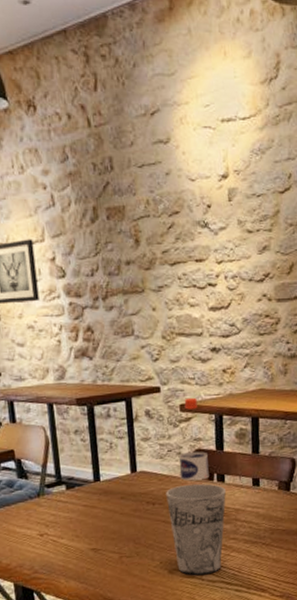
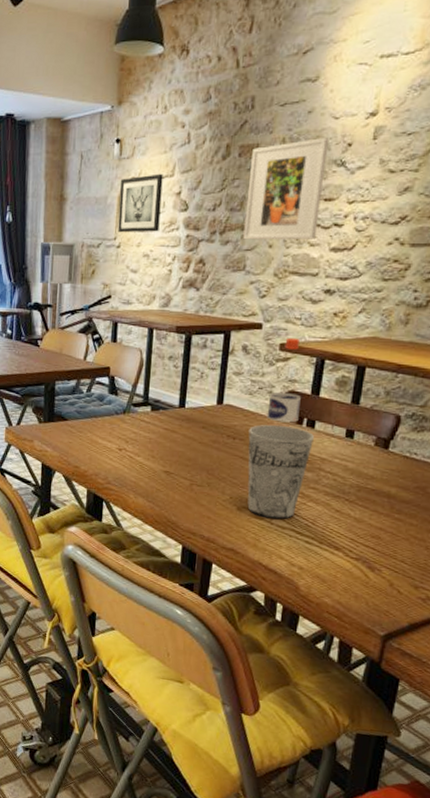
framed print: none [119,200,194,304] -> present [243,138,330,240]

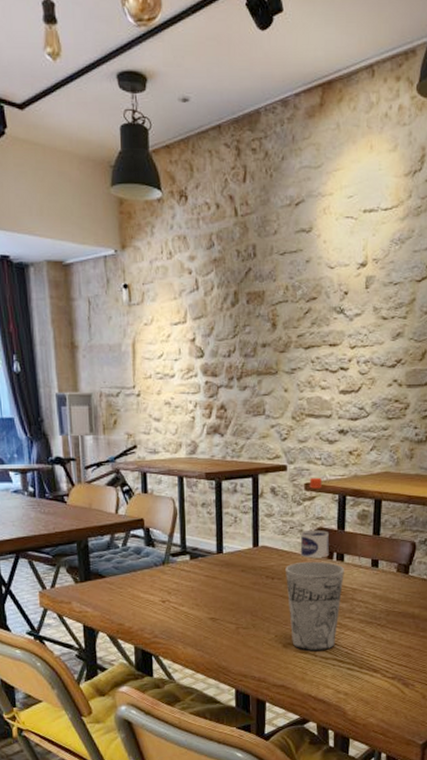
wall art: present [118,173,163,233] -> none [132,320,178,381]
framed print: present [243,138,330,240] -> none [259,286,328,385]

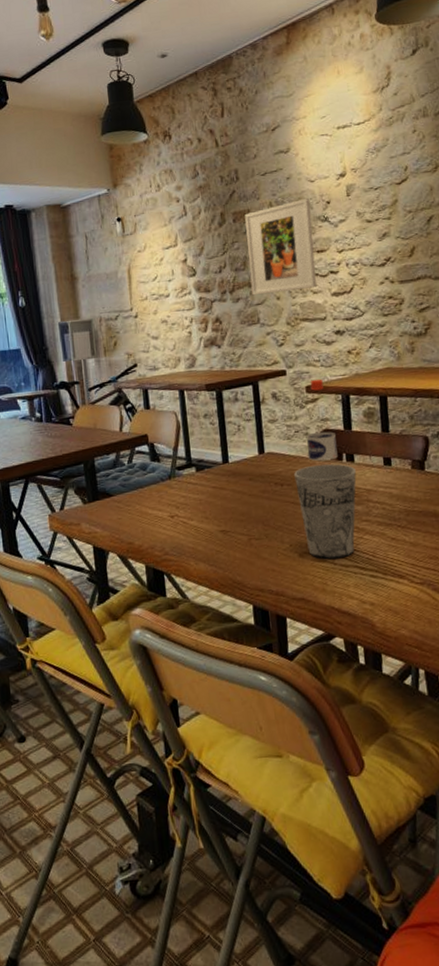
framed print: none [259,286,328,385] -> present [245,198,317,296]

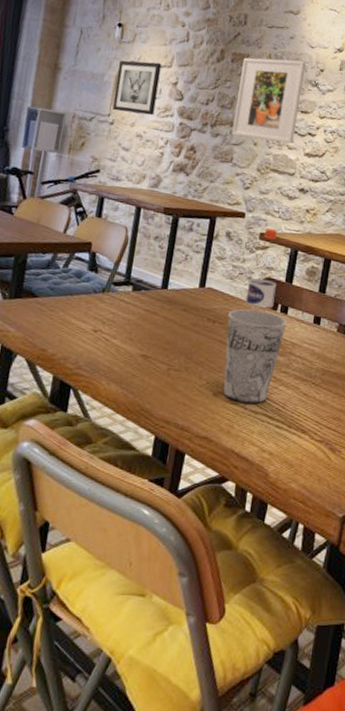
wall art: none [127,245,173,304] -> present [112,60,162,116]

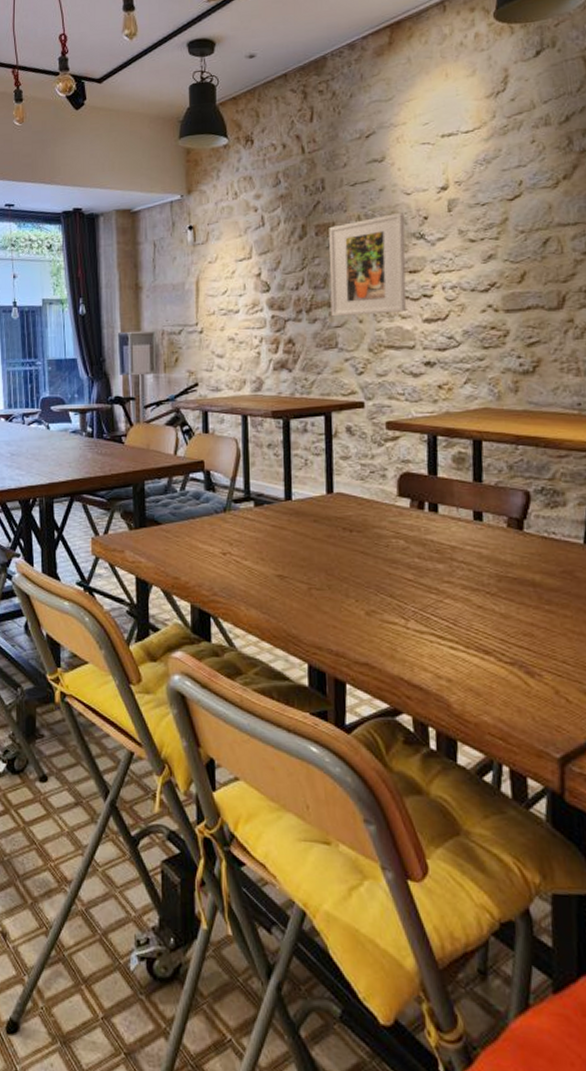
wall art: present [112,60,162,116] -> none [196,256,242,318]
cup: present [223,309,287,405] -> none [366,511,439,623]
water bottle: present [245,228,277,308] -> none [383,414,419,508]

